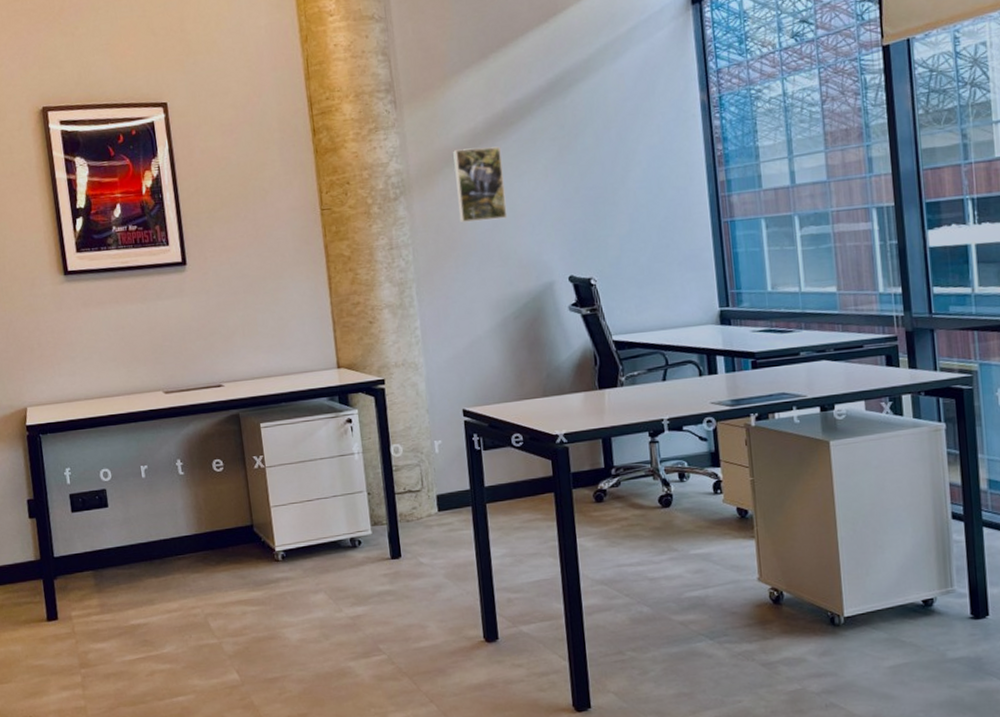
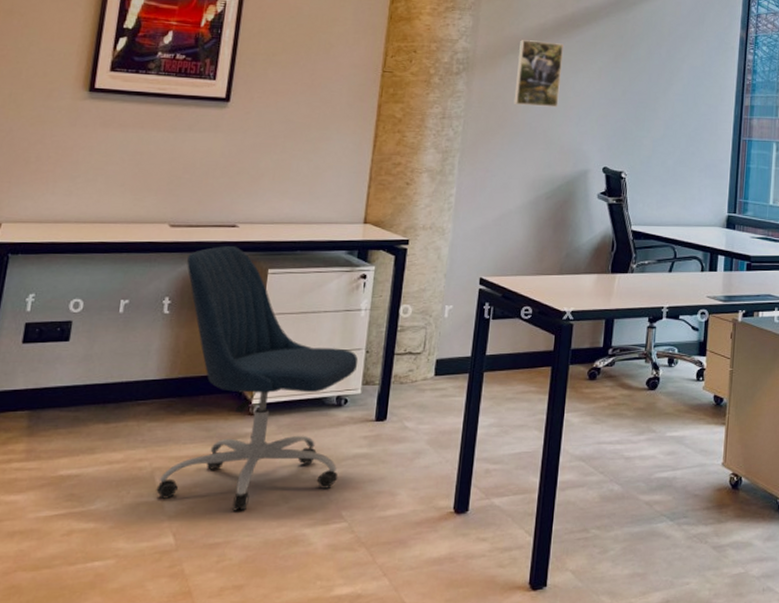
office chair: none [187,405,369,649] -> present [156,246,359,511]

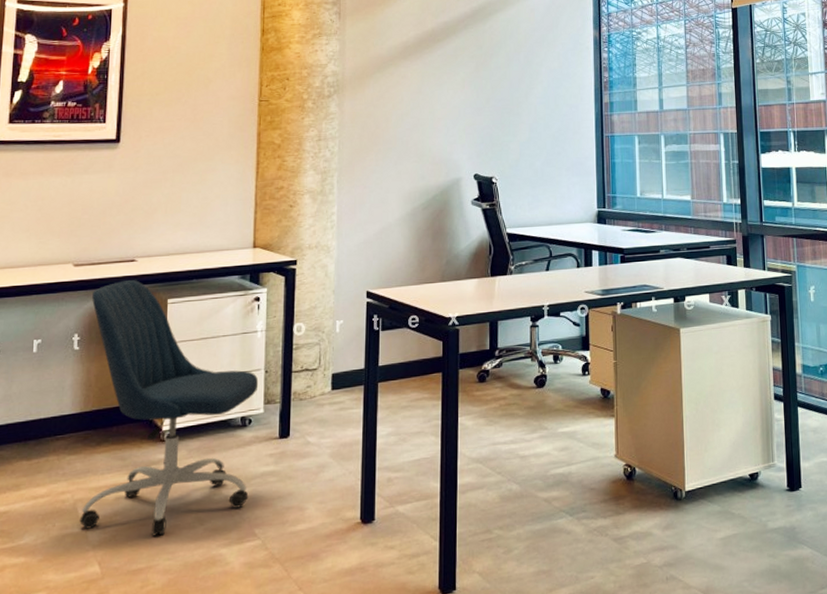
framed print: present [513,40,563,108] -> none [384,58,426,122]

